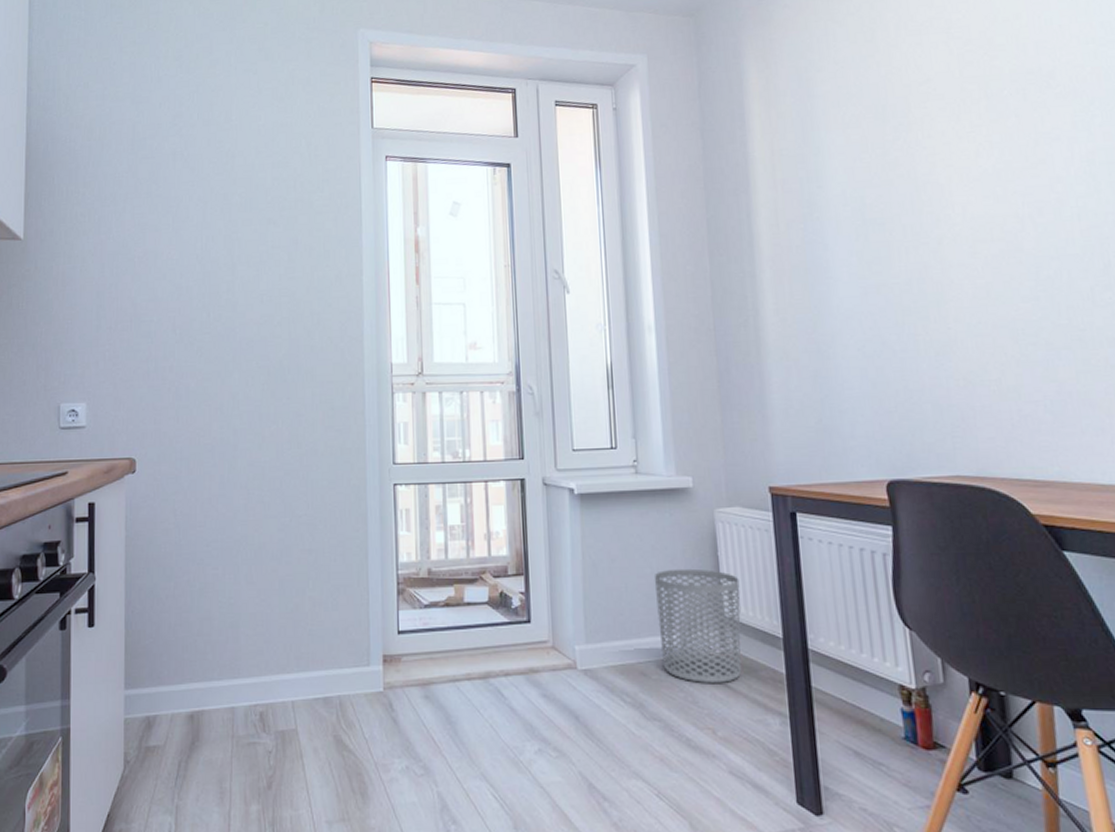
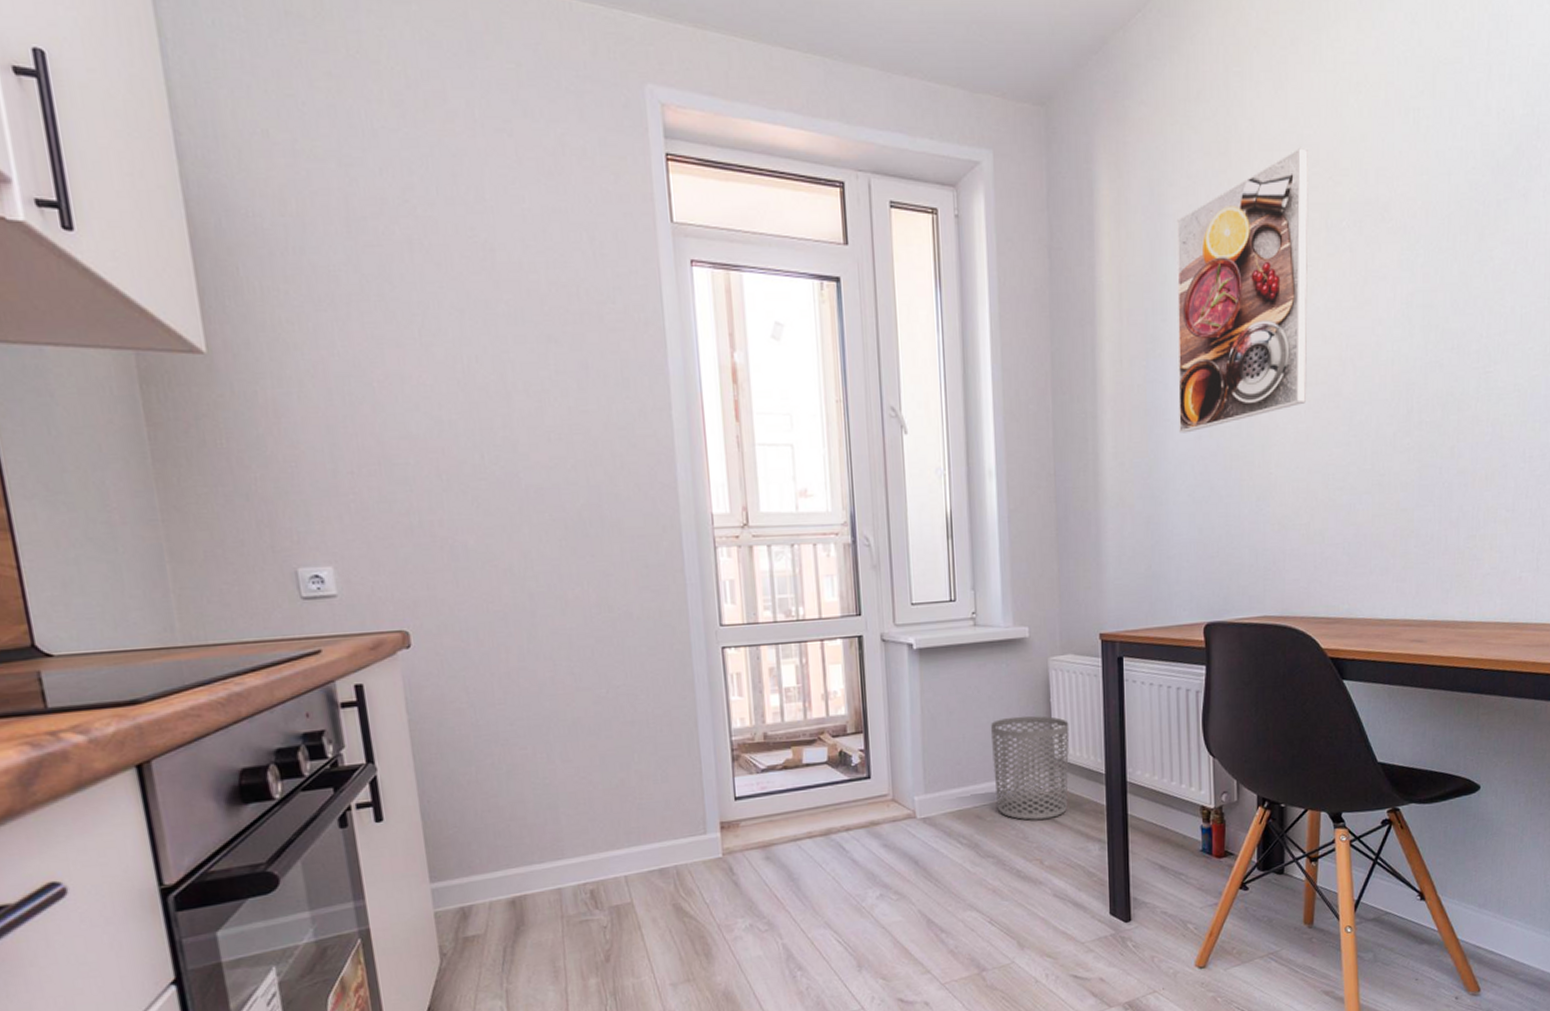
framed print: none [827,30,983,290] -> present [1176,148,1309,433]

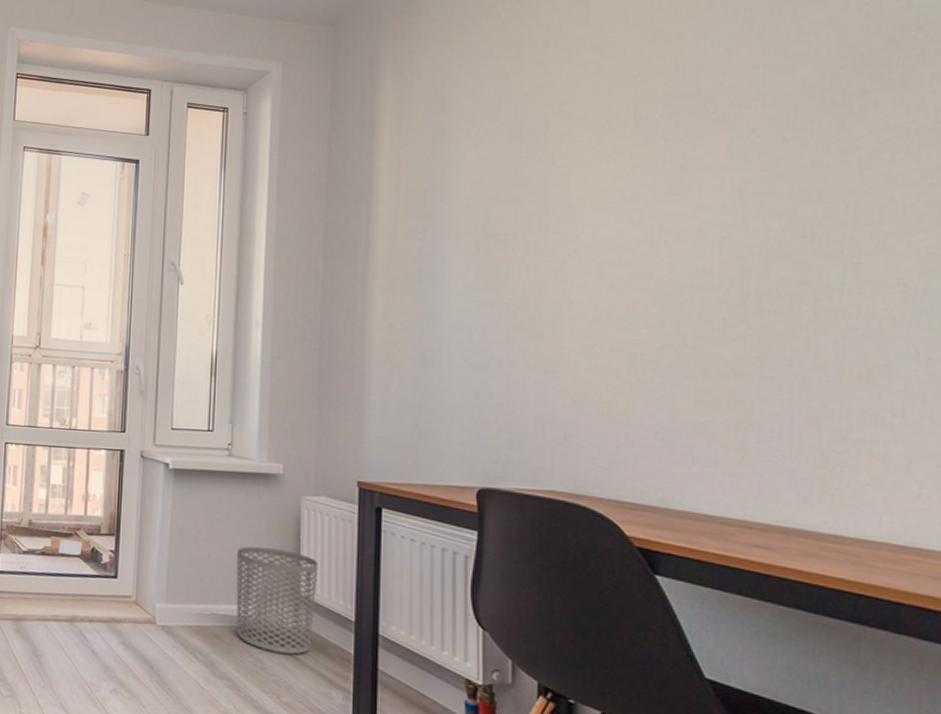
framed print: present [1176,148,1309,433] -> none [455,49,612,302]

